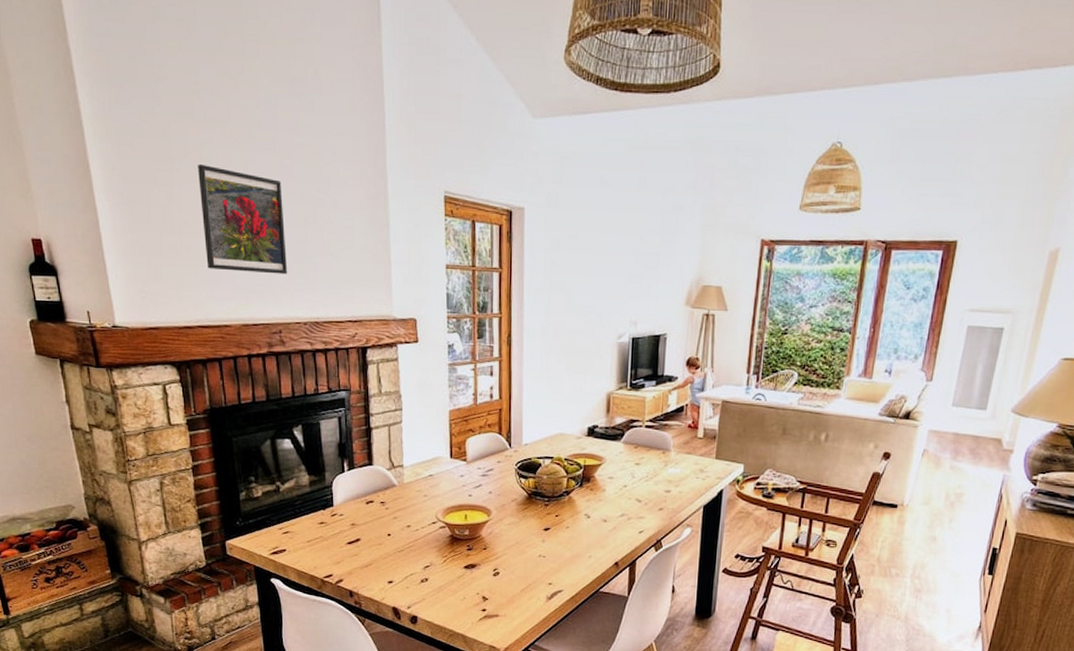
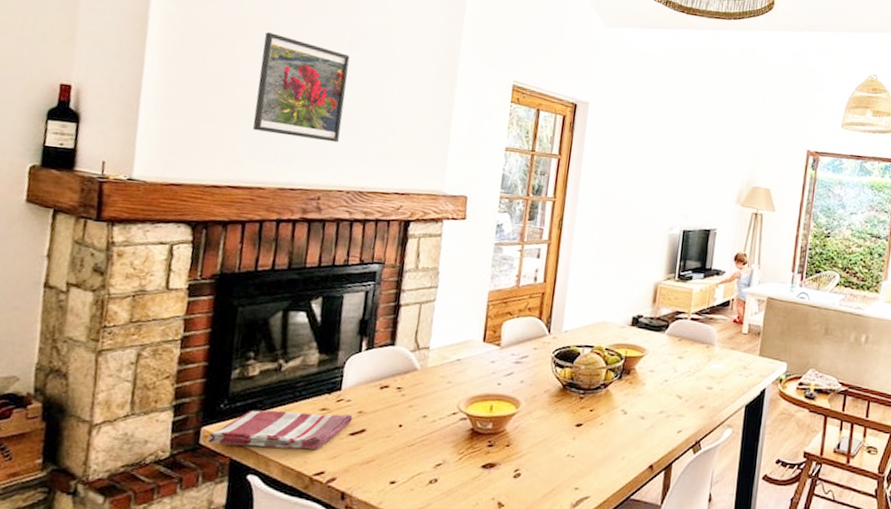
dish towel: none [233,525,347,557] -> present [207,410,353,450]

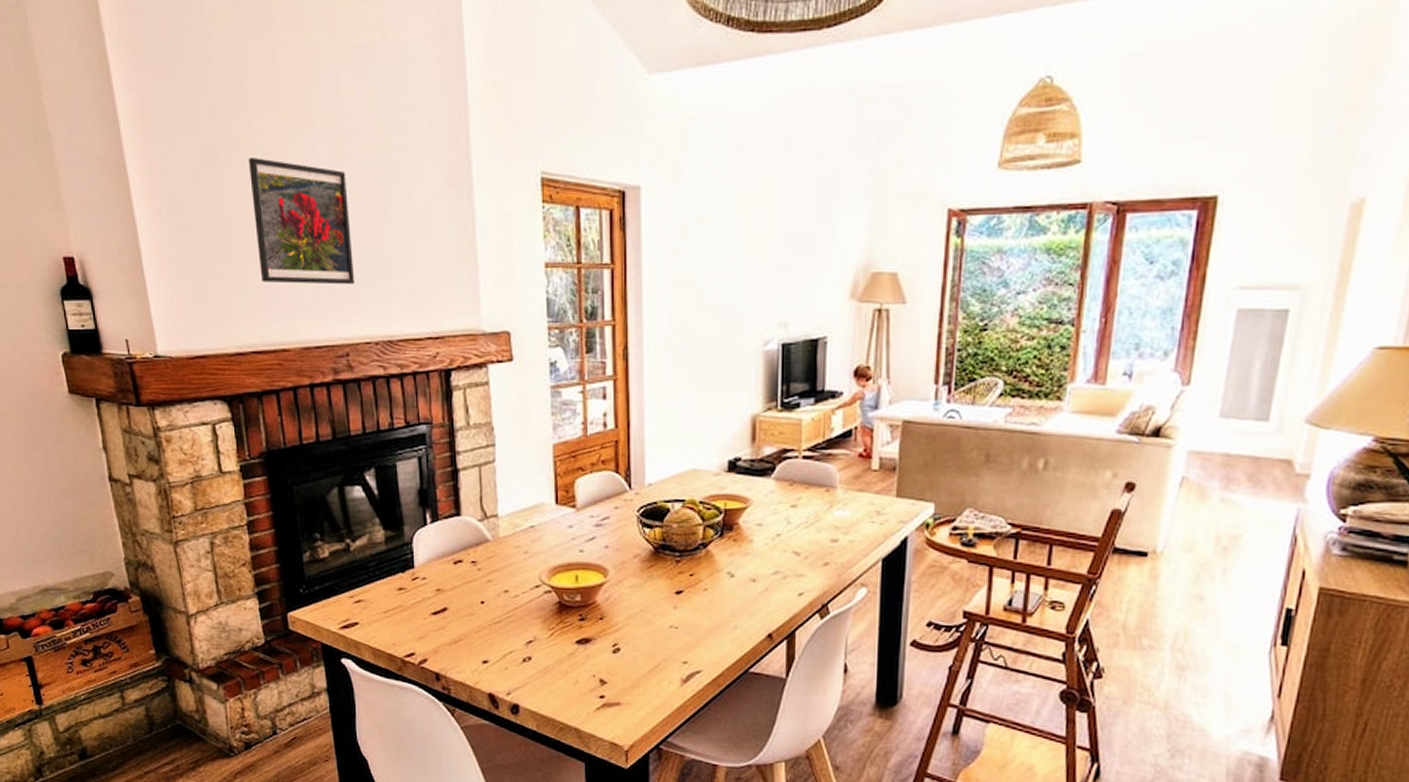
dish towel: present [207,410,353,450] -> none [296,592,432,631]

